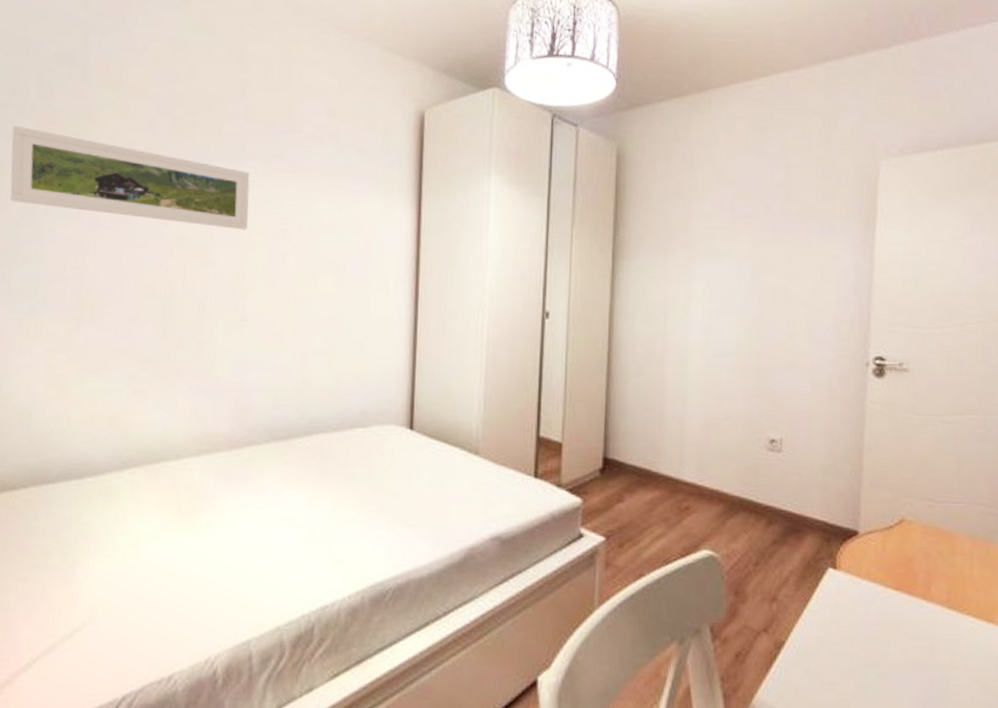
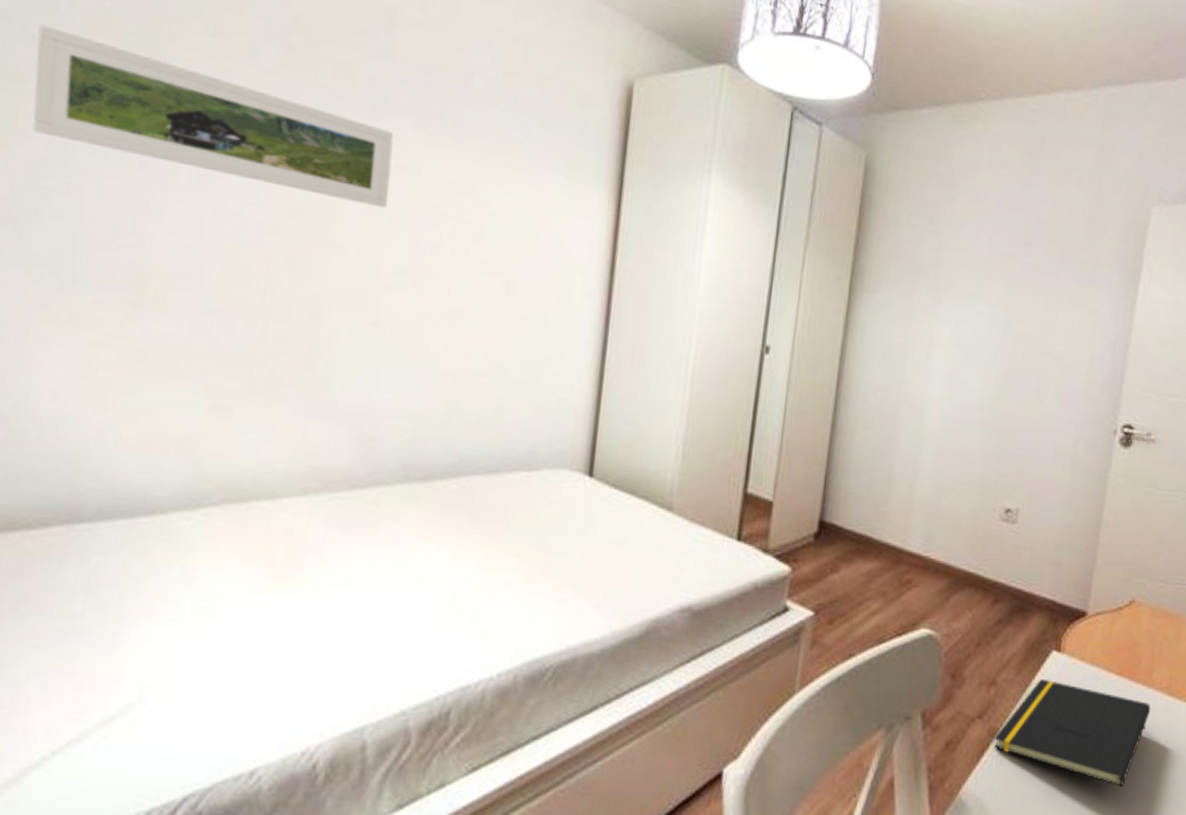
notepad: none [781,594,933,698] -> present [994,678,1151,787]

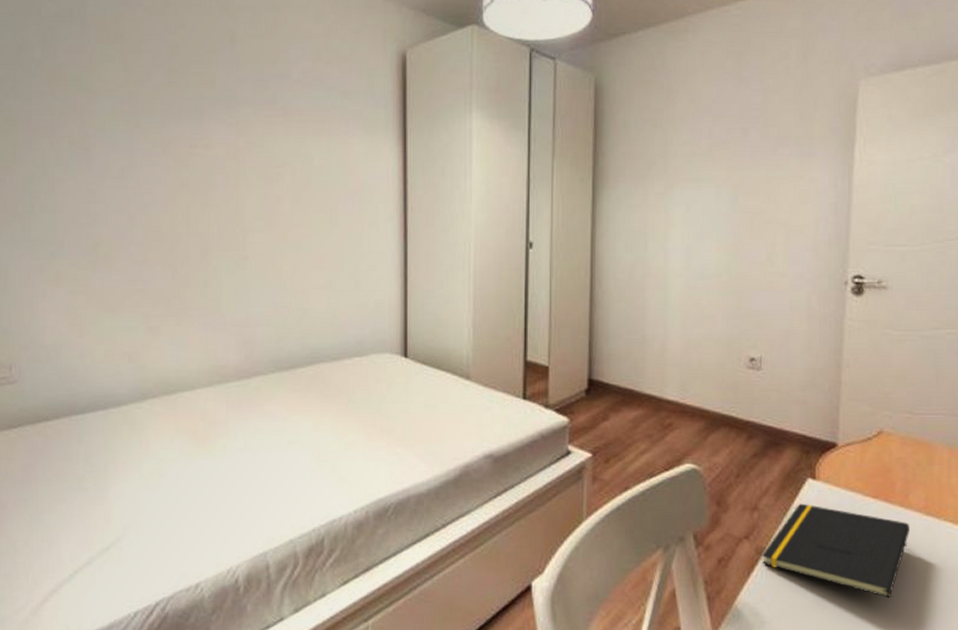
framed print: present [33,24,394,209] -> none [21,83,244,174]

